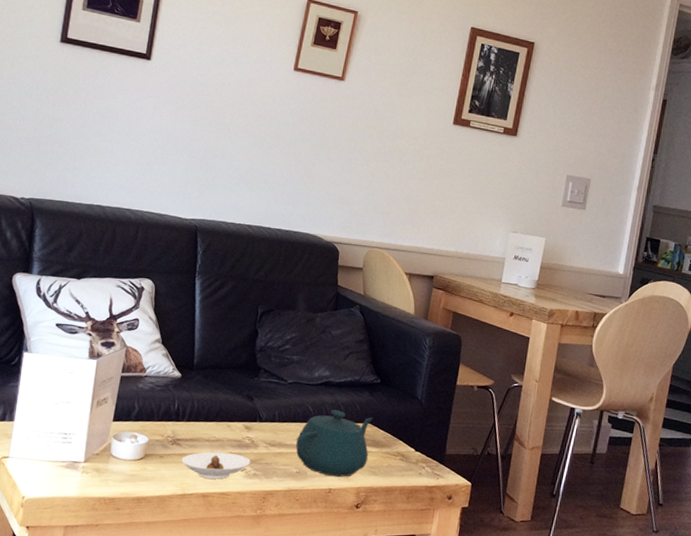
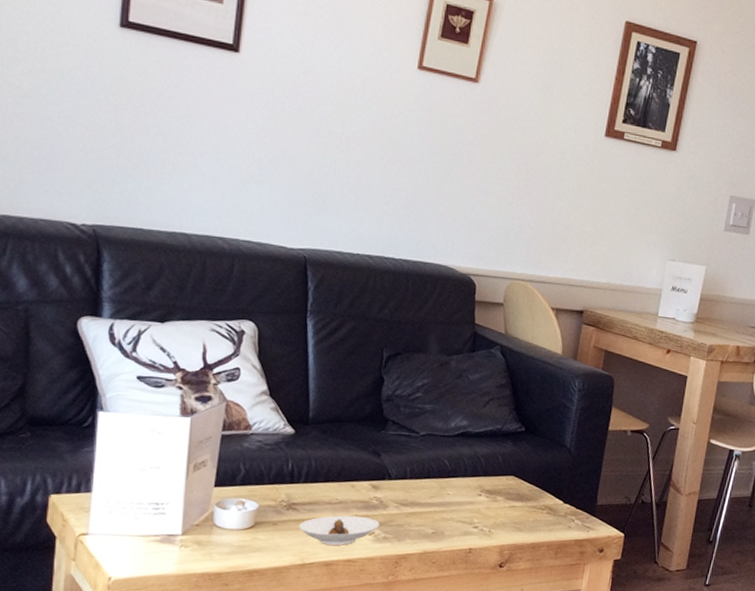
teapot: present [296,409,373,477] -> none [431,462,517,536]

